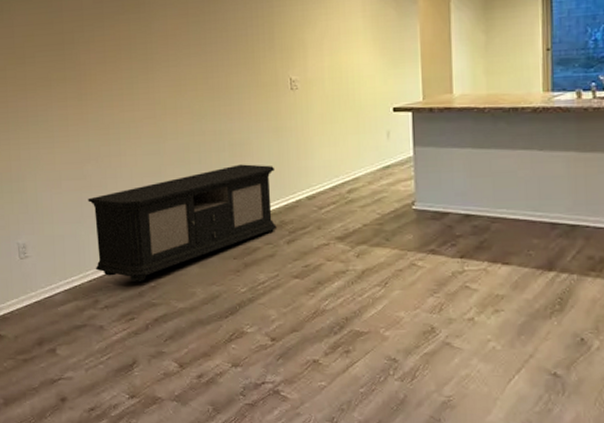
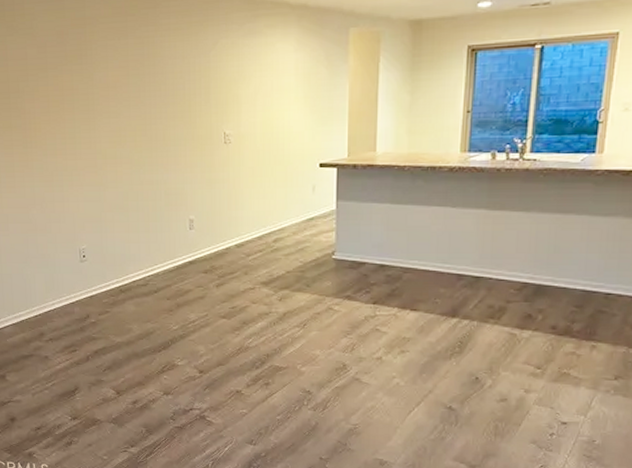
media console: present [88,164,277,281] -> none [33,213,208,318]

